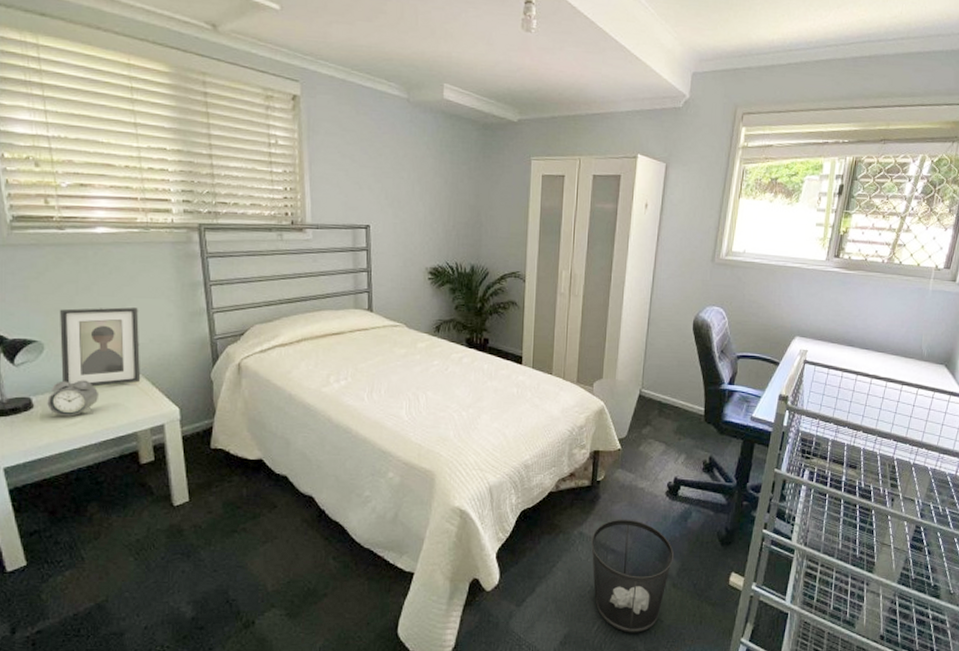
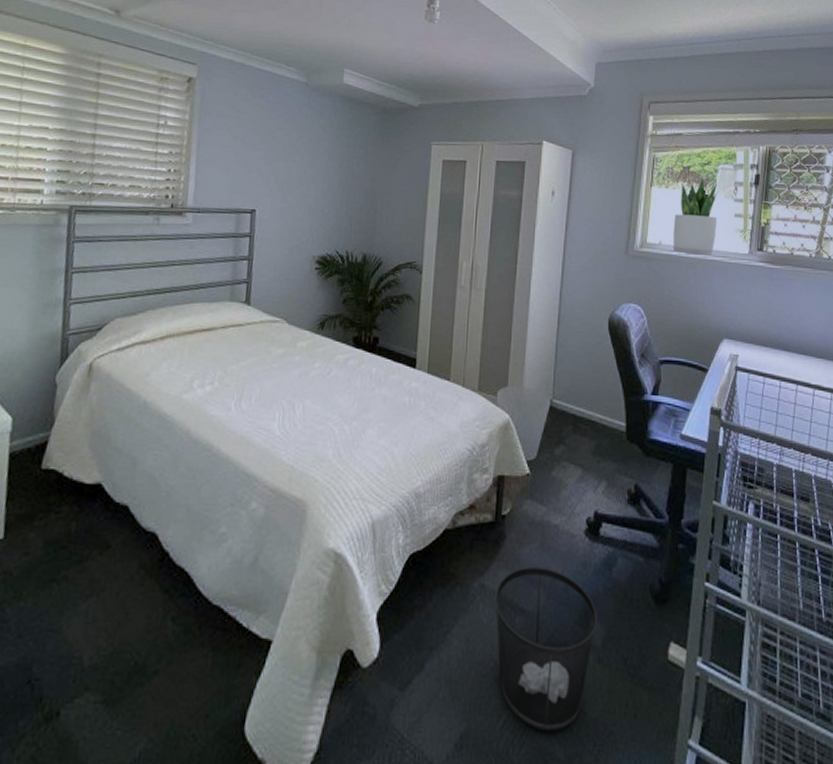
planter: none [756,190,803,262] -> present [673,180,718,255]

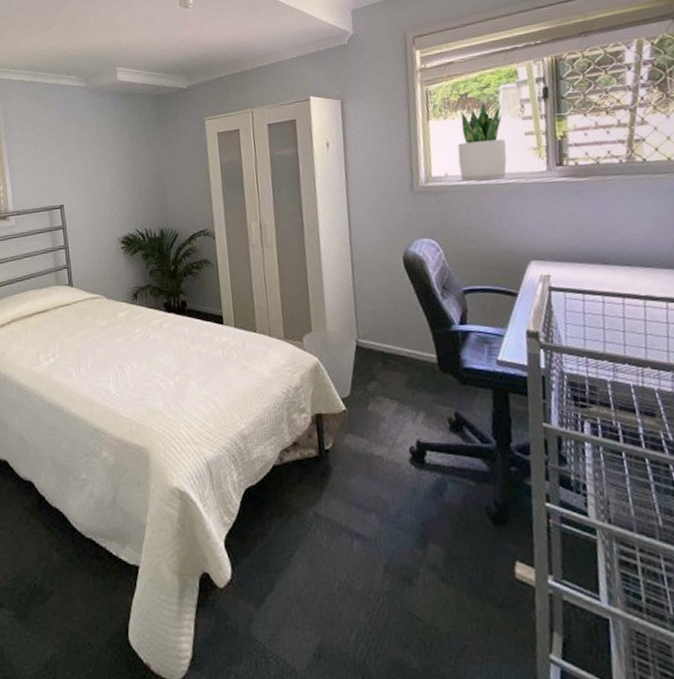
waste bin: present [495,566,597,731] -> none [330,494,436,645]

